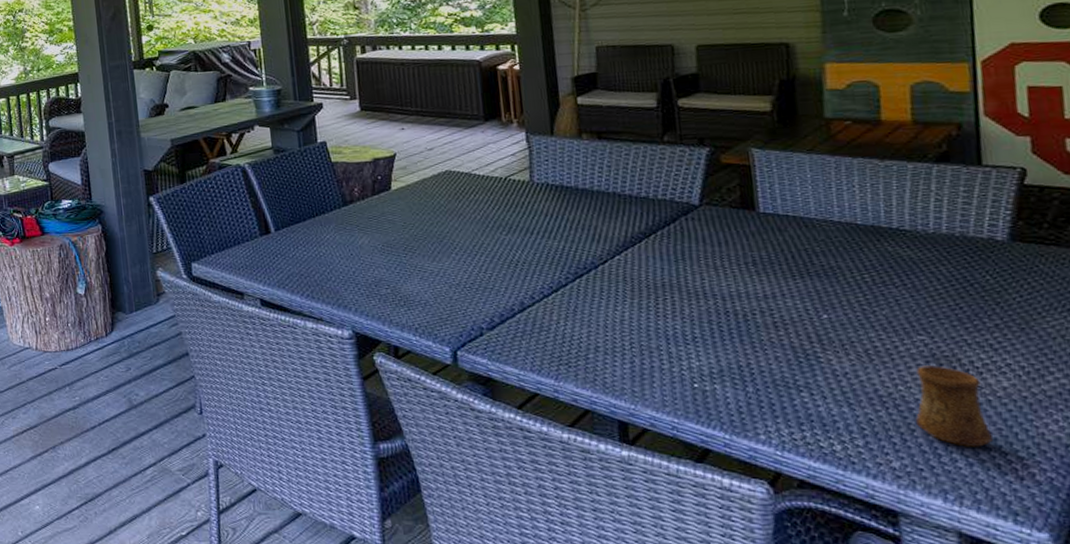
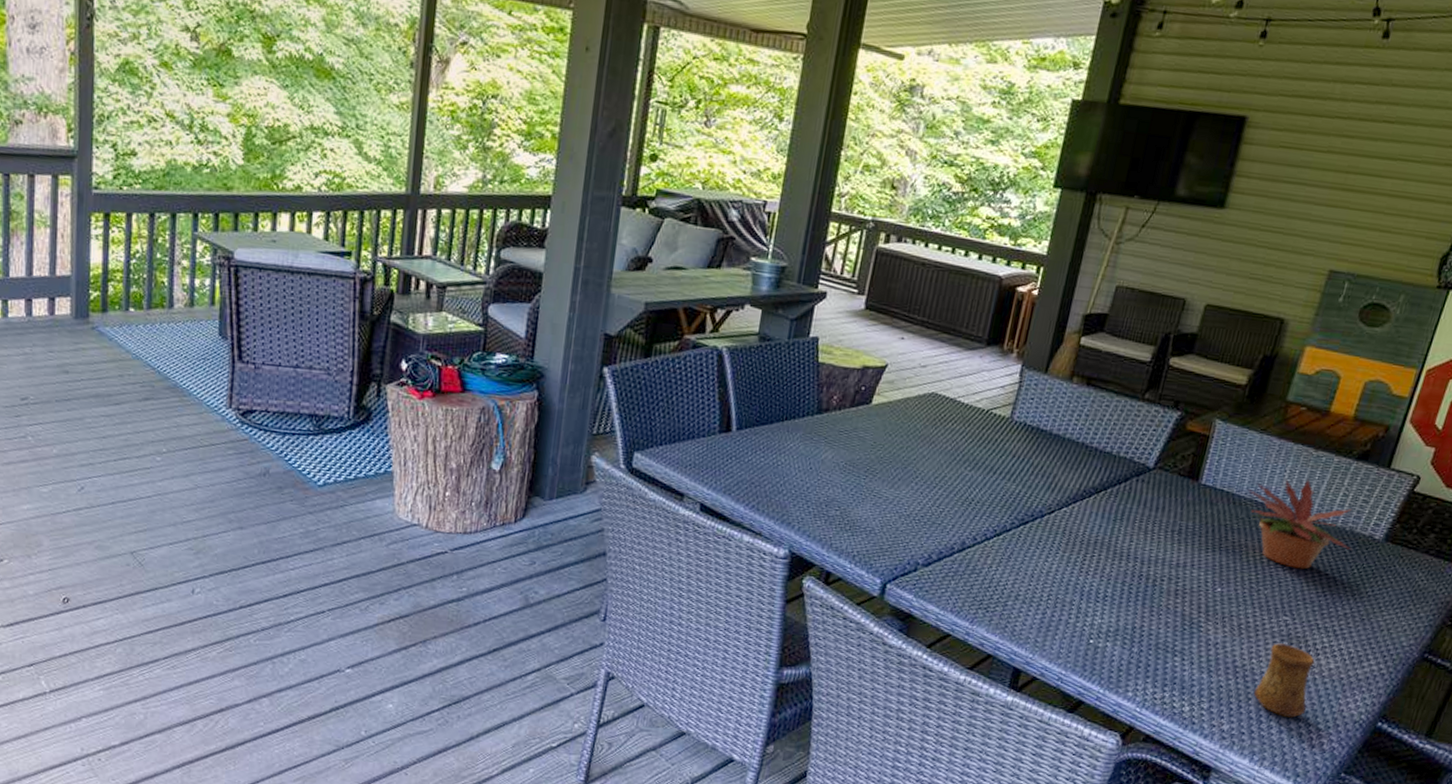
potted plant: none [816,190,971,284] -> present [1247,479,1353,570]

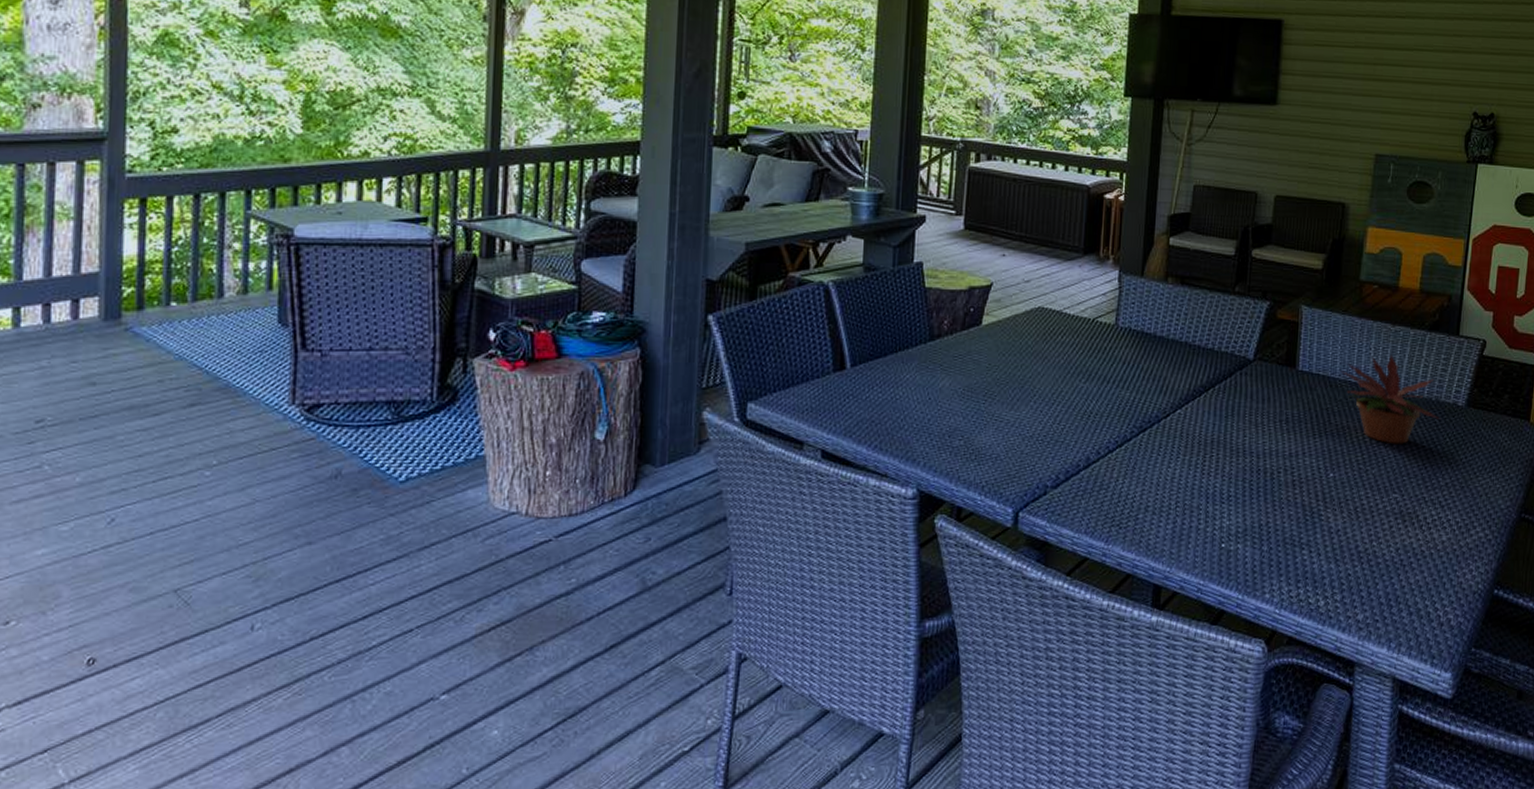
cup: present [1254,643,1315,718] -> none [1380,522,1430,598]

